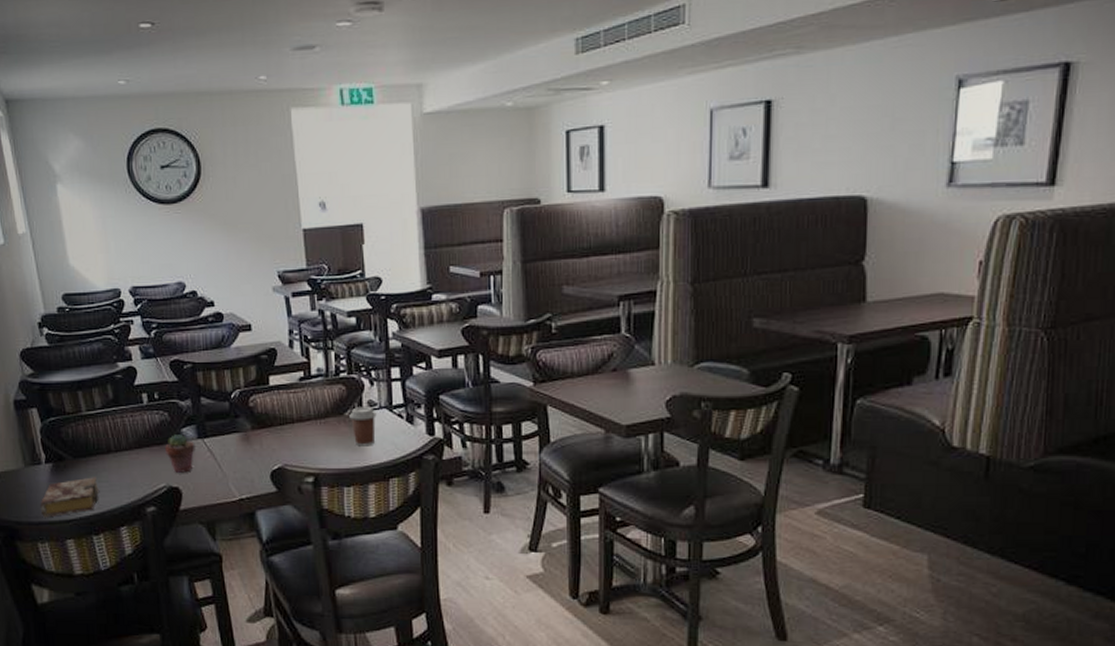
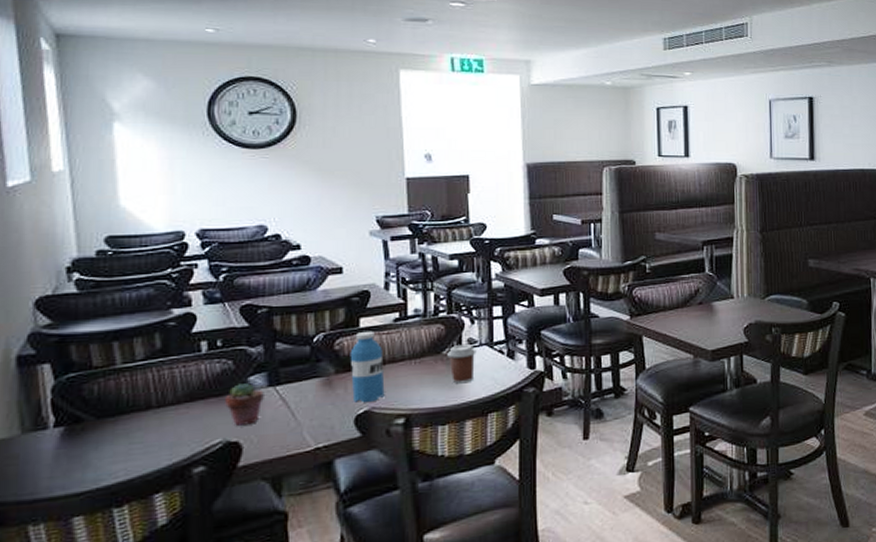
book: present [40,477,100,518] -> none [38,438,130,494]
water bottle: none [262,389,295,460] -> present [350,331,385,403]

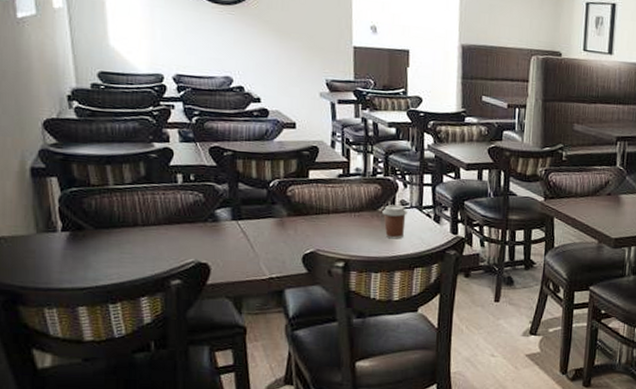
potted succulent: present [225,383,264,426] -> none [197,214,229,250]
water bottle: present [350,331,385,403] -> none [300,182,329,245]

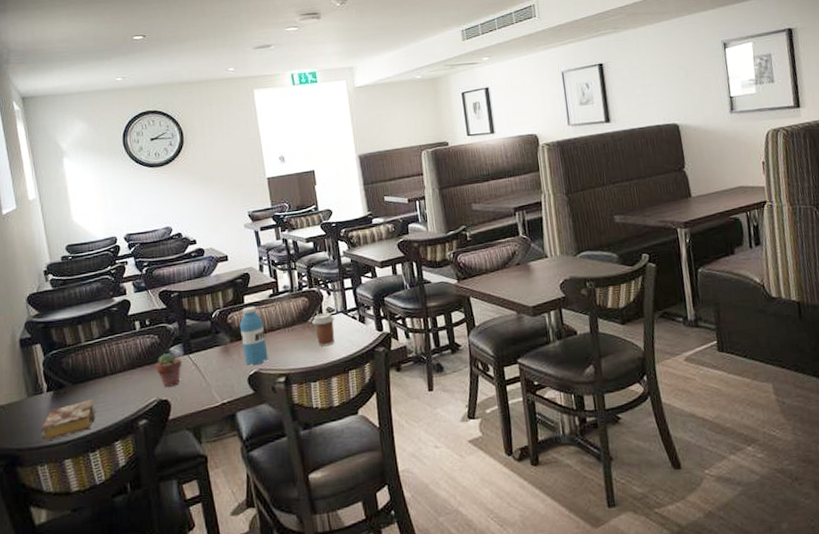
book: none [51,248,121,285] -> present [40,399,97,442]
potted succulent: none [197,214,229,250] -> present [155,353,182,387]
water bottle: none [300,182,329,245] -> present [239,306,268,366]

